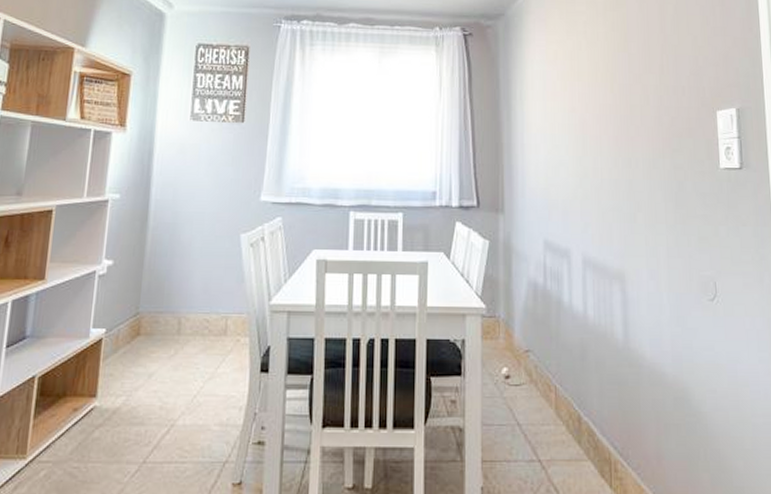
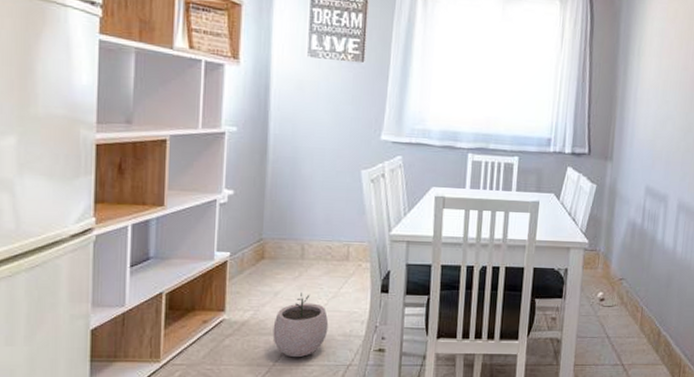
plant pot: none [144,373,204,453] -> present [272,292,329,358]

